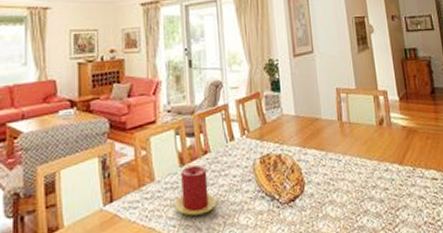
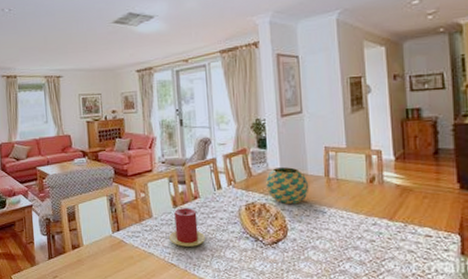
decorative ball: none [280,111,324,155] -> present [265,167,309,205]

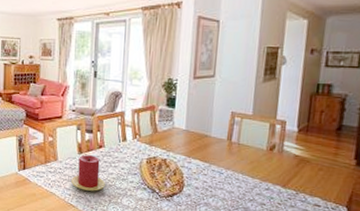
decorative ball: present [265,167,309,205] -> none [168,127,211,163]

